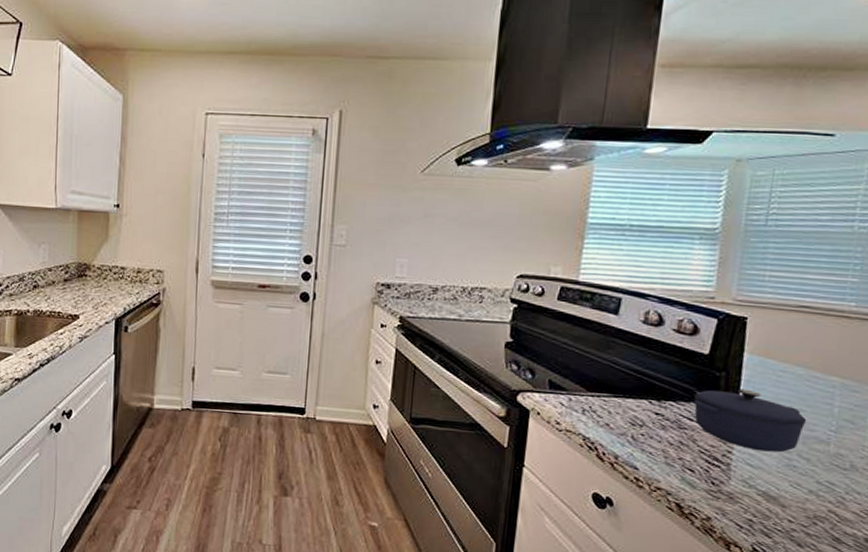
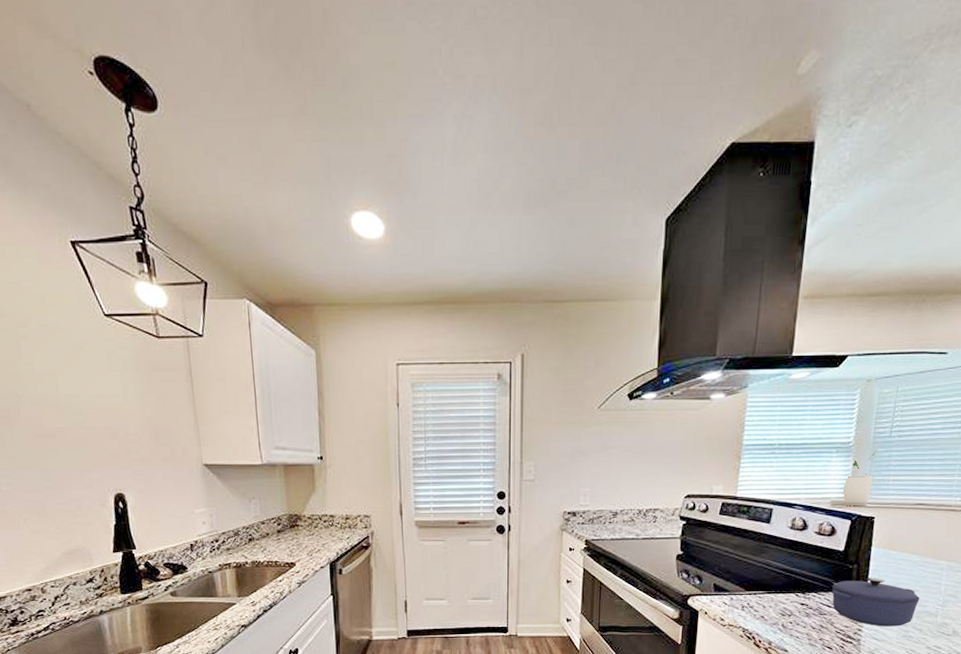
planter: none [691,240,749,304] -> present [829,450,877,507]

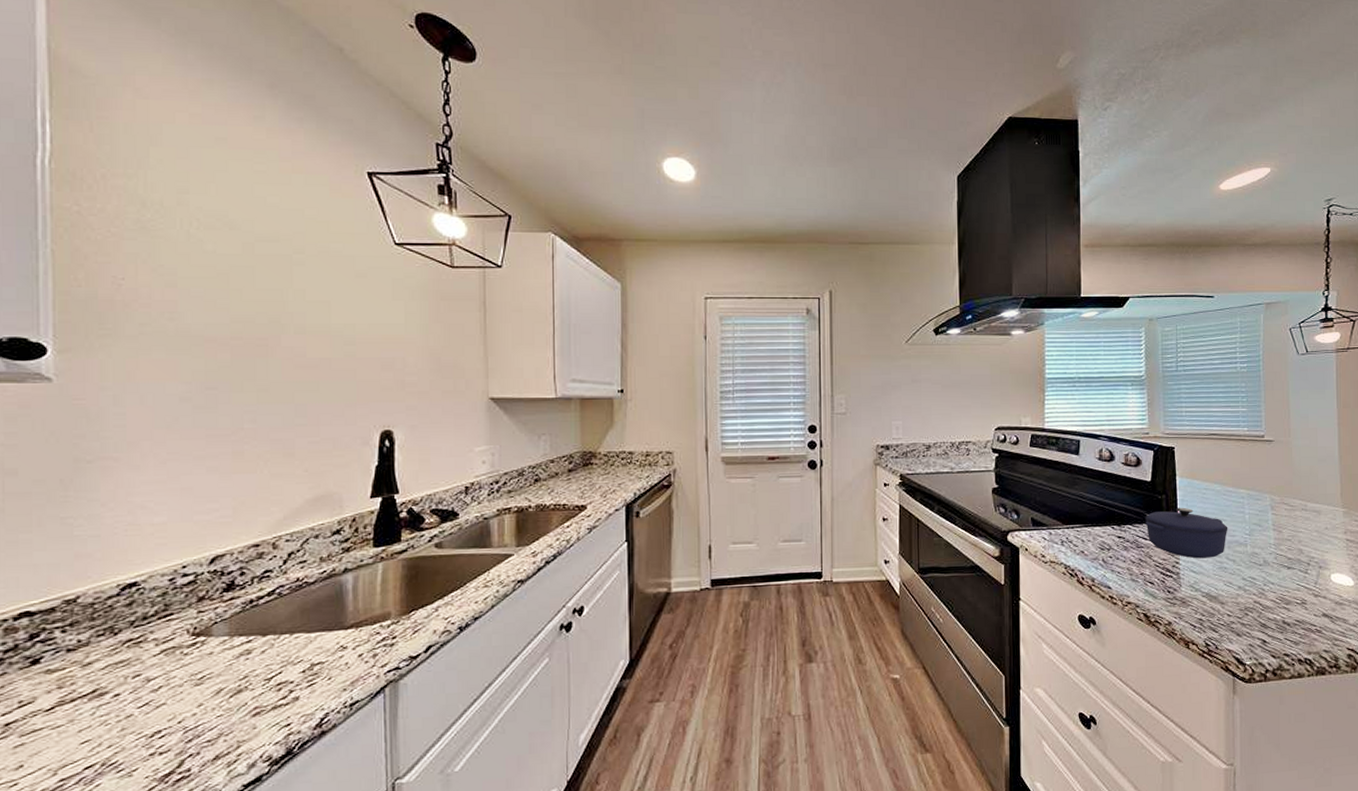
planter: present [829,450,877,507] -> none [1131,383,1168,437]

